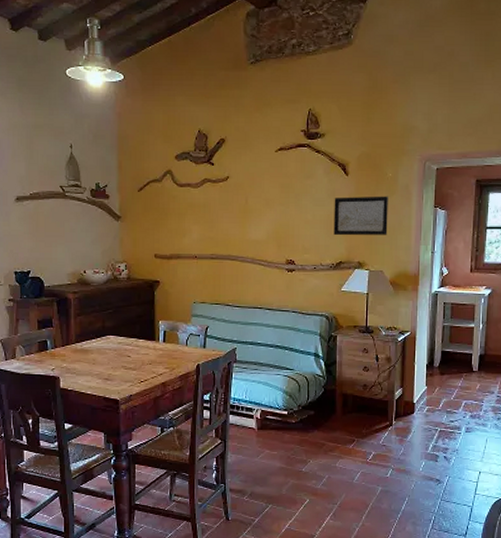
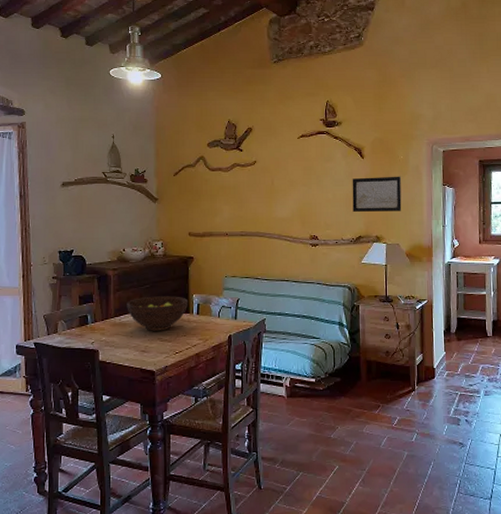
fruit bowl: none [88,322,154,358] -> present [127,296,189,331]

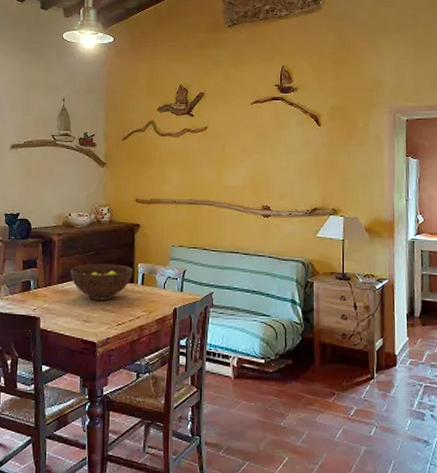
wall art: present [352,176,402,212] -> none [307,145,361,183]

